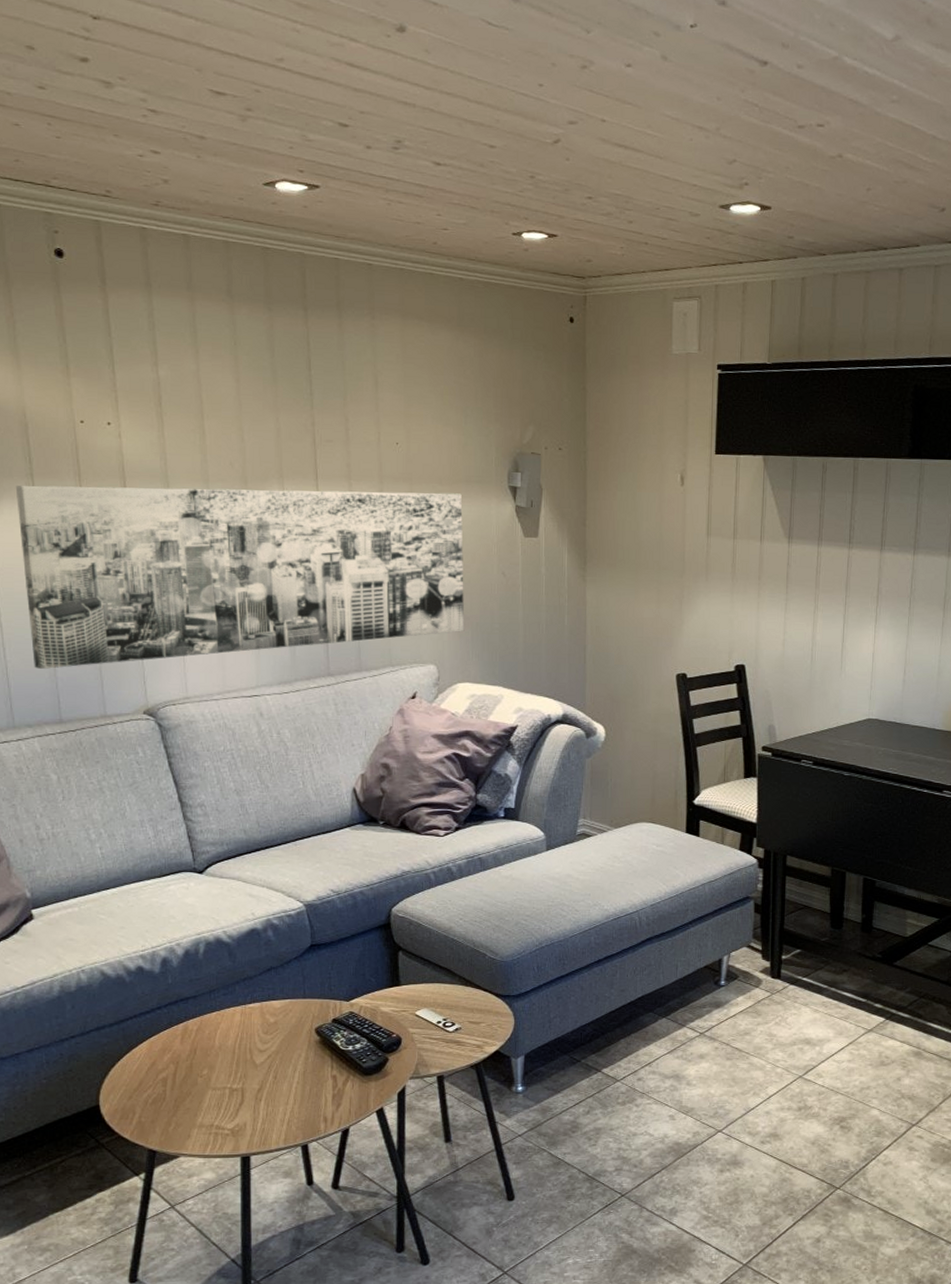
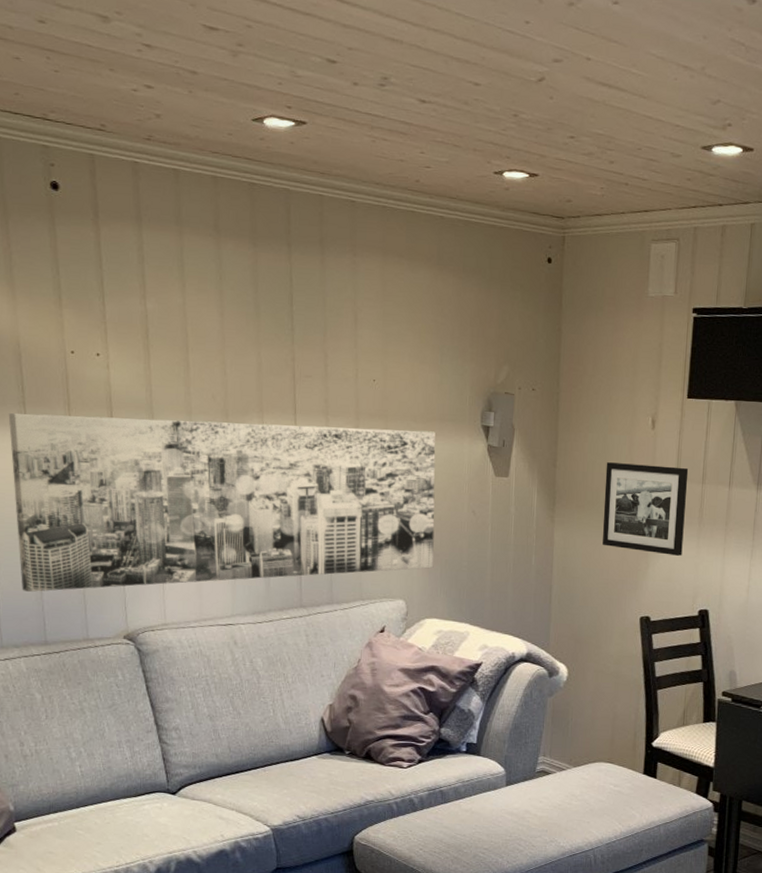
picture frame: none [635,520,720,611] -> present [602,462,689,556]

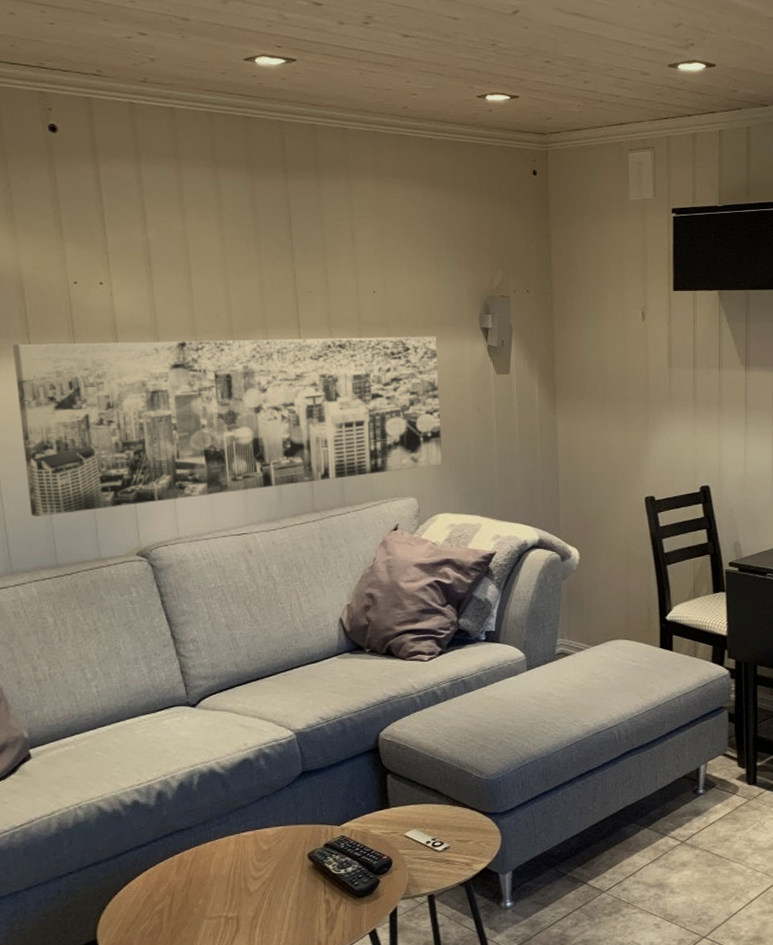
picture frame: present [602,462,689,556] -> none [602,354,680,437]

